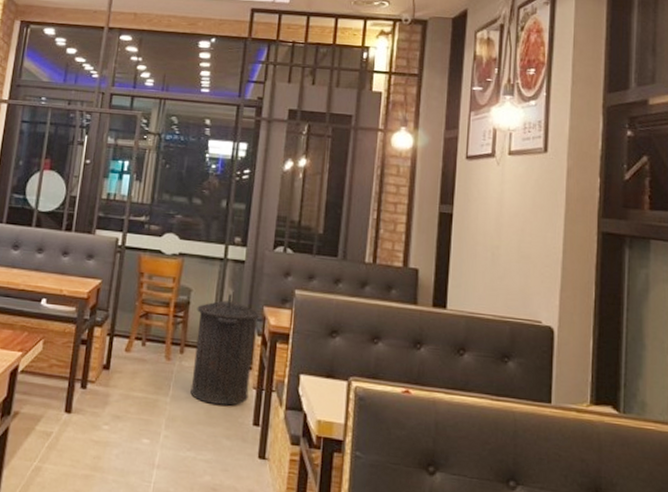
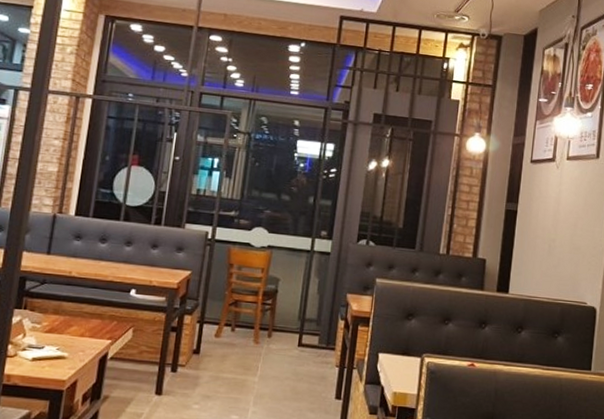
trash can: present [190,294,260,406] -> none [277,283,344,383]

